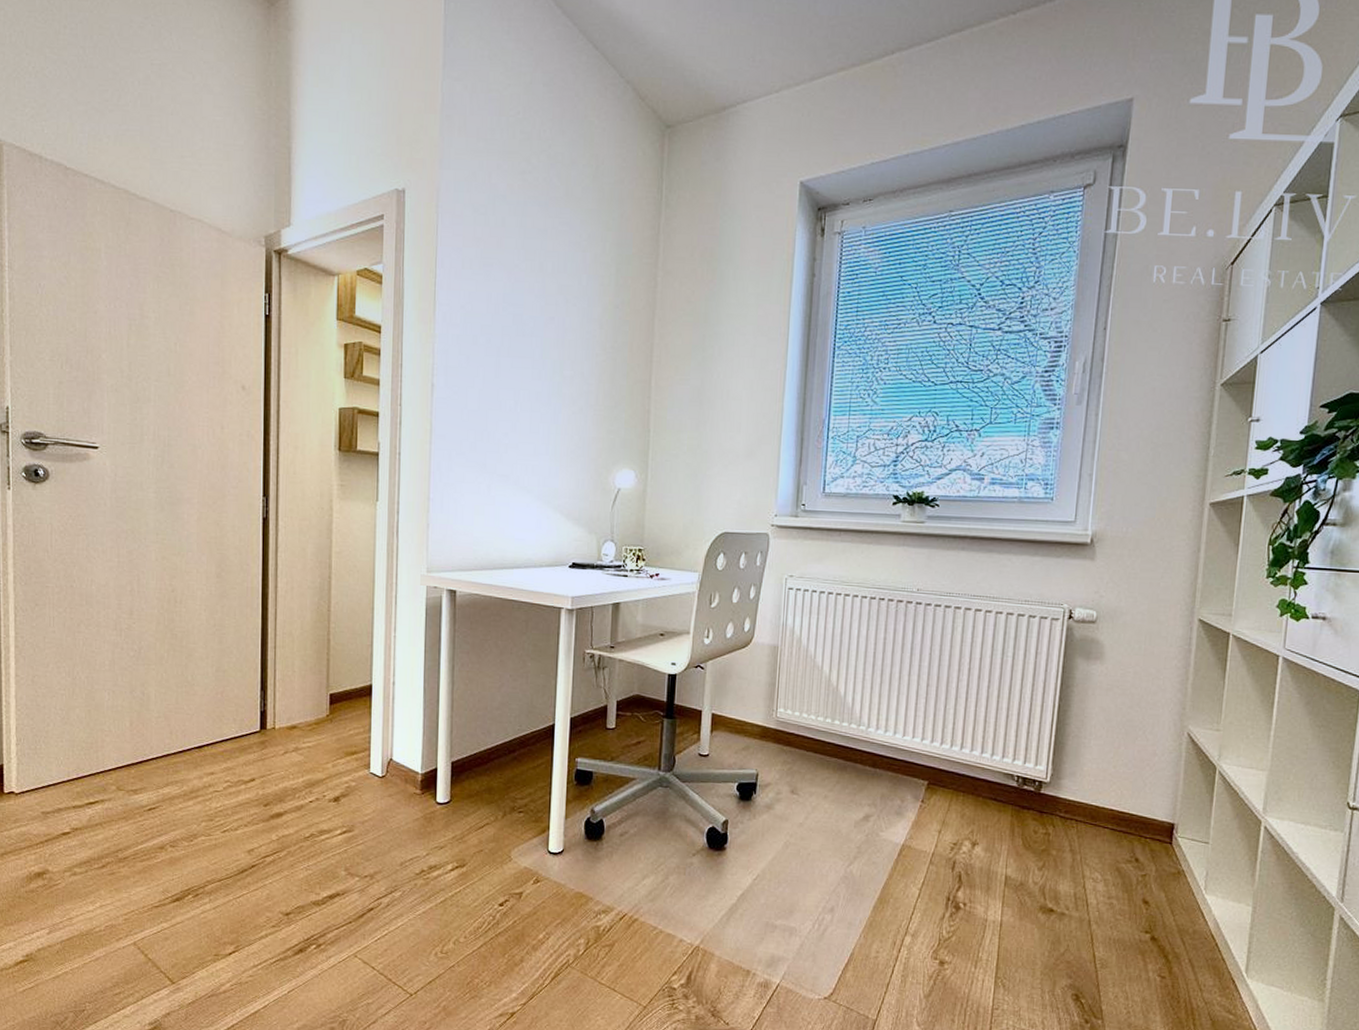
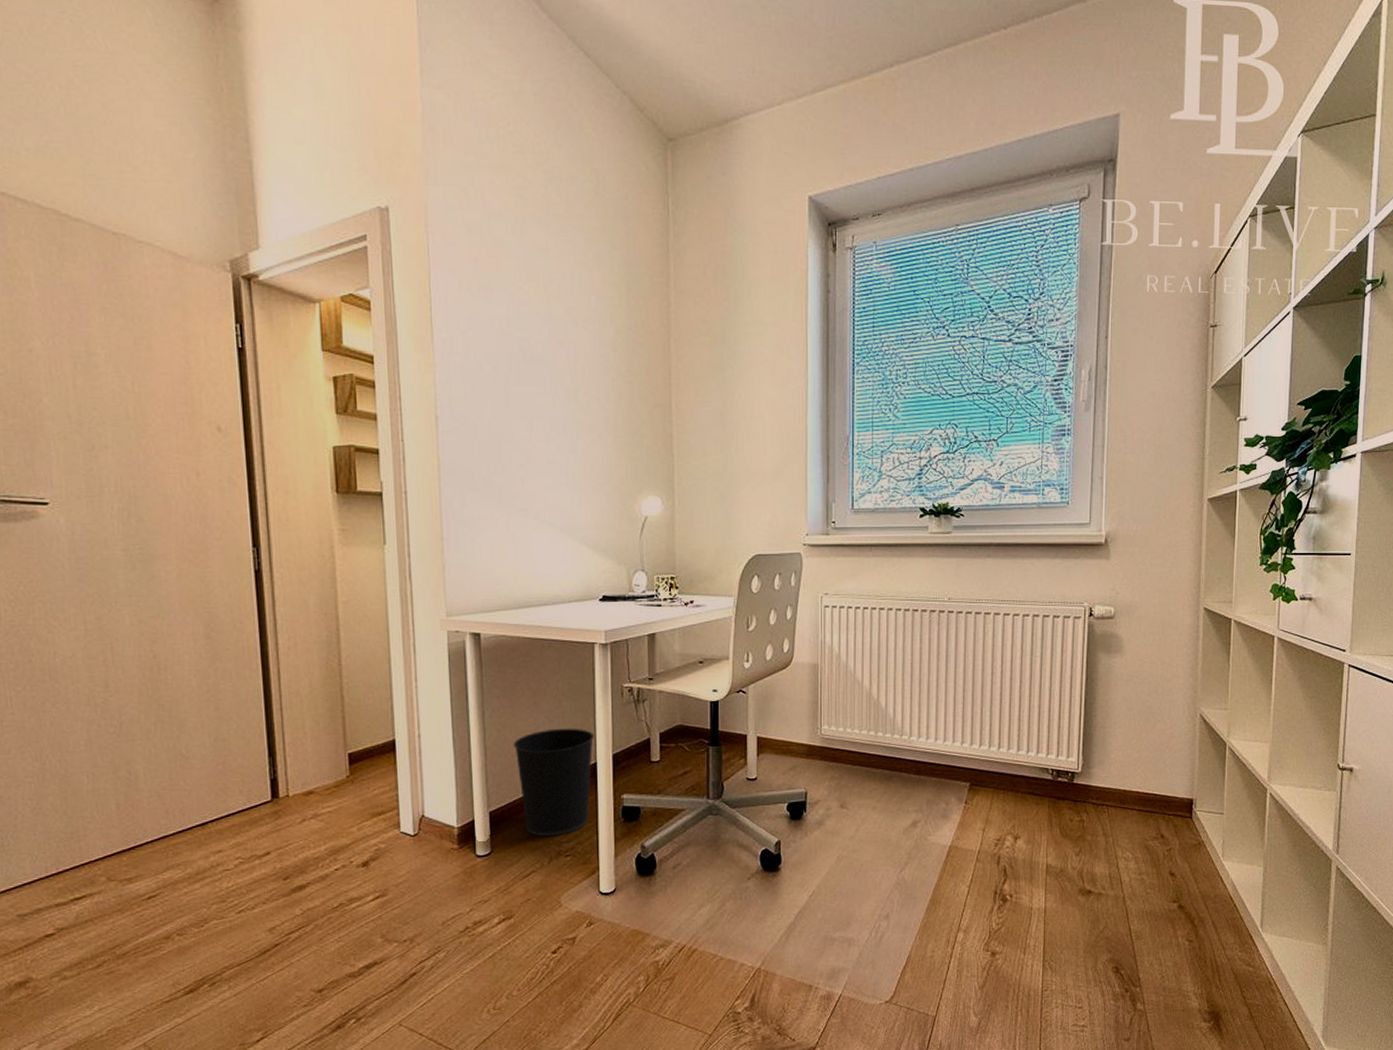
wastebasket: none [478,687,555,792] -> present [513,728,595,837]

